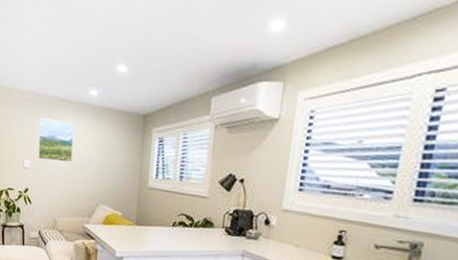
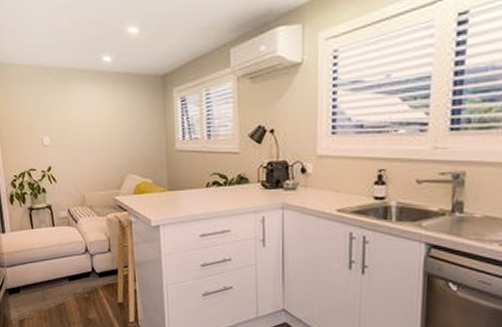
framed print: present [38,117,74,163] -> none [53,91,94,135]

